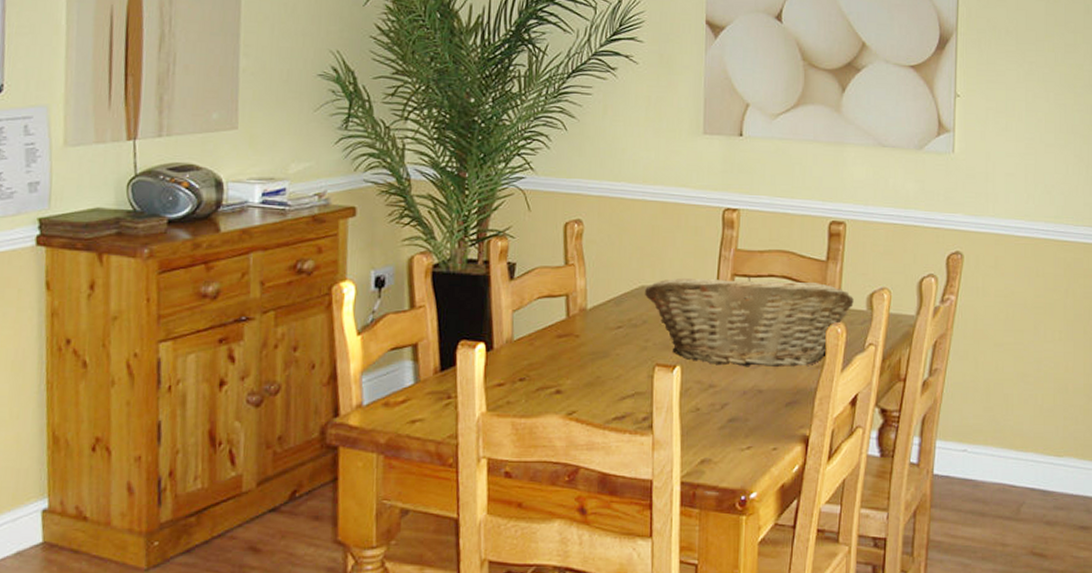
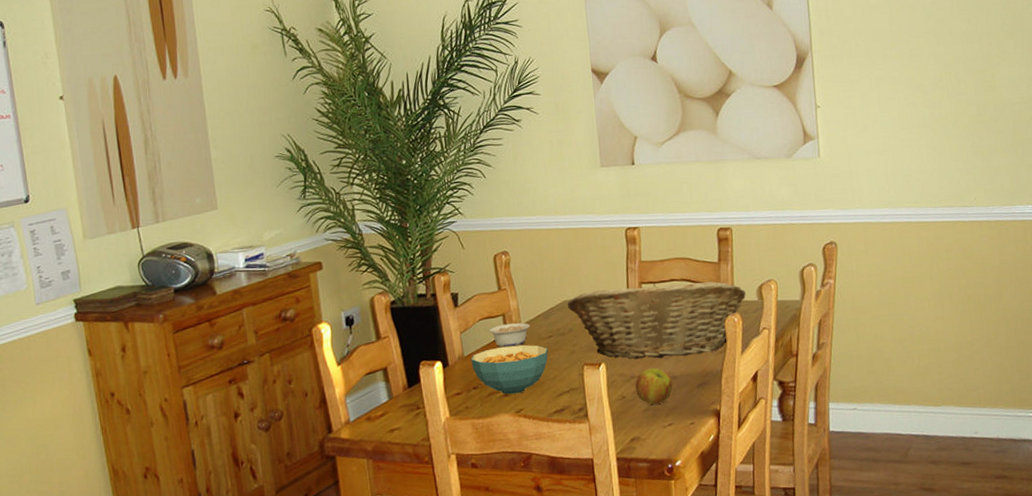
cereal bowl: none [521,333,614,392] -> present [471,344,548,395]
legume: none [542,306,598,335] -> present [485,322,531,348]
apple: none [713,377,758,423] -> present [635,367,673,405]

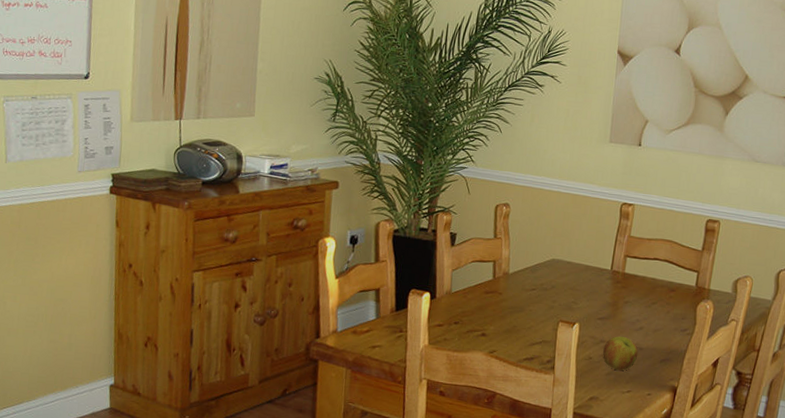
cereal bowl: present [471,344,548,395] -> none [457,290,529,336]
legume: present [485,322,531,348] -> none [475,269,517,292]
fruit basket: present [568,281,746,359] -> none [555,255,722,332]

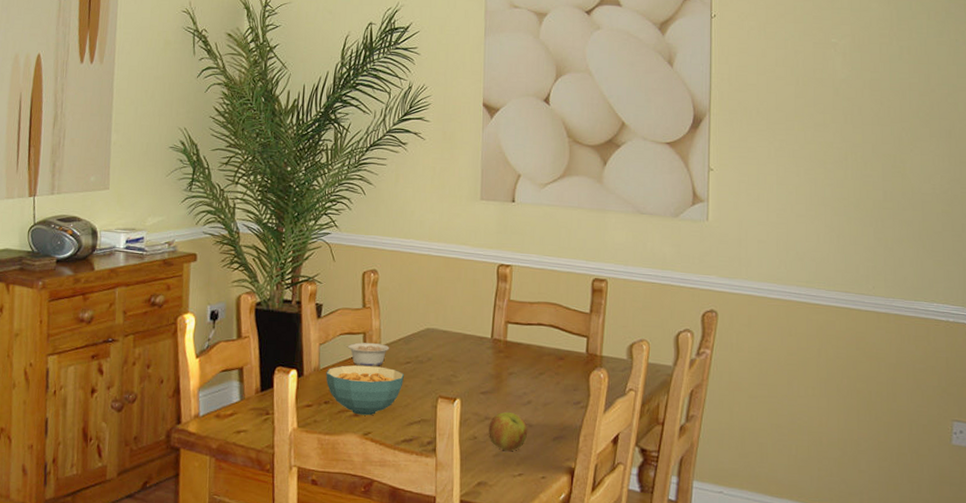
cereal bowl: none [457,290,529,336] -> present [326,365,404,416]
legume: none [475,269,517,292] -> present [344,342,390,367]

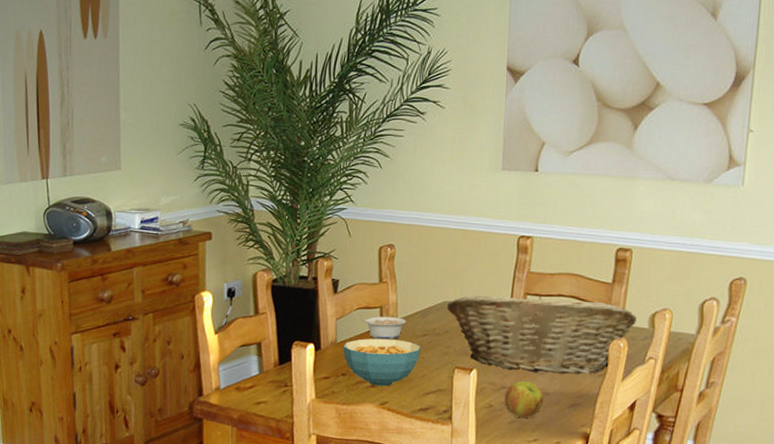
fruit basket: none [430,322,615,406] -> present [447,295,637,375]

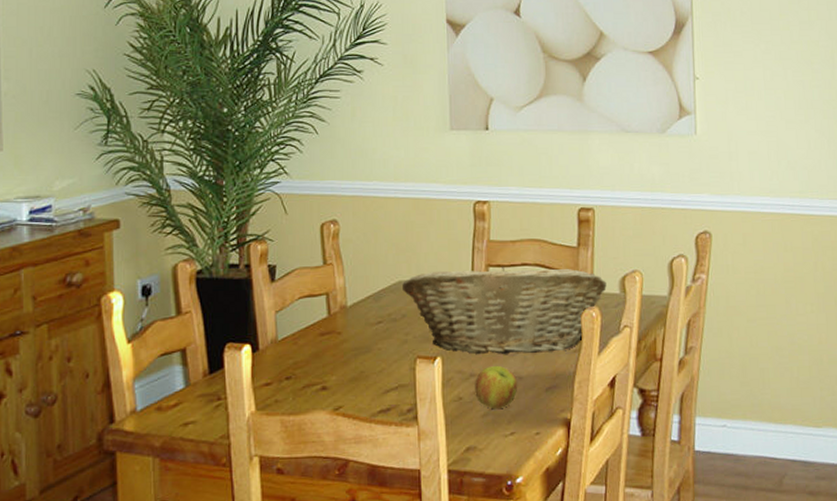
cereal bowl: present [343,338,421,387] -> none [285,330,376,388]
legume: present [360,316,407,340] -> none [304,304,358,332]

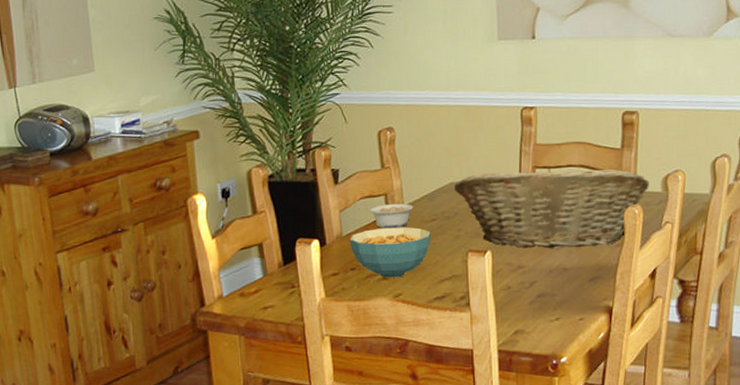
cereal bowl: none [285,330,376,388] -> present [349,227,431,278]
legume: none [304,304,358,332] -> present [365,204,414,229]
apple: present [475,365,518,410] -> none [522,258,563,298]

